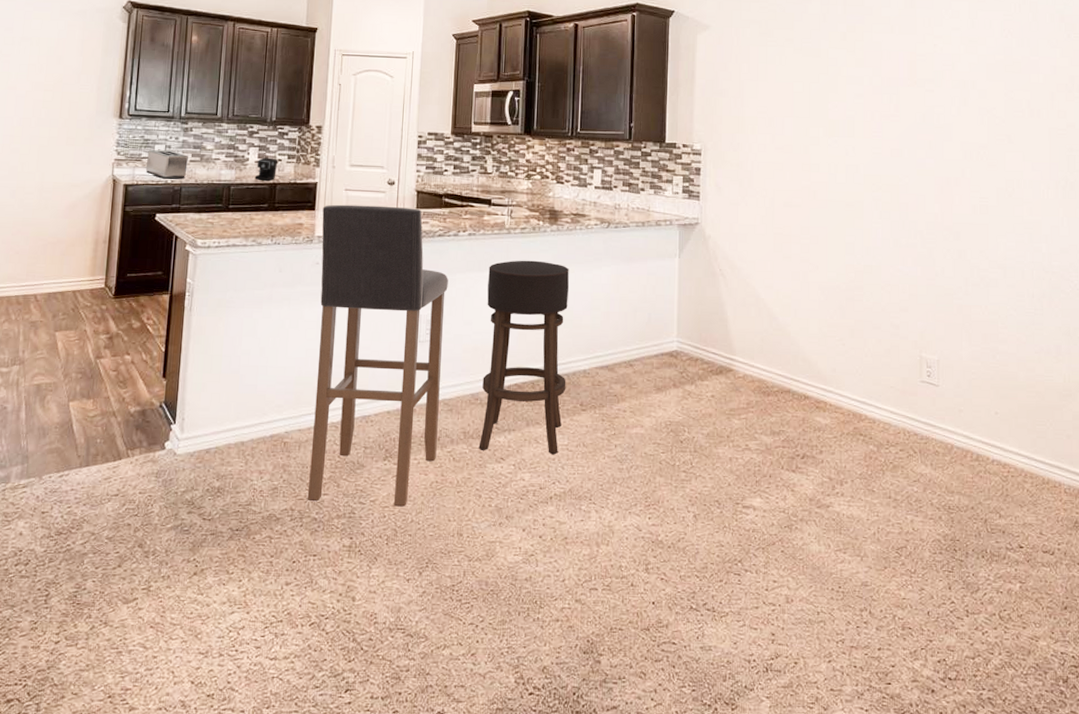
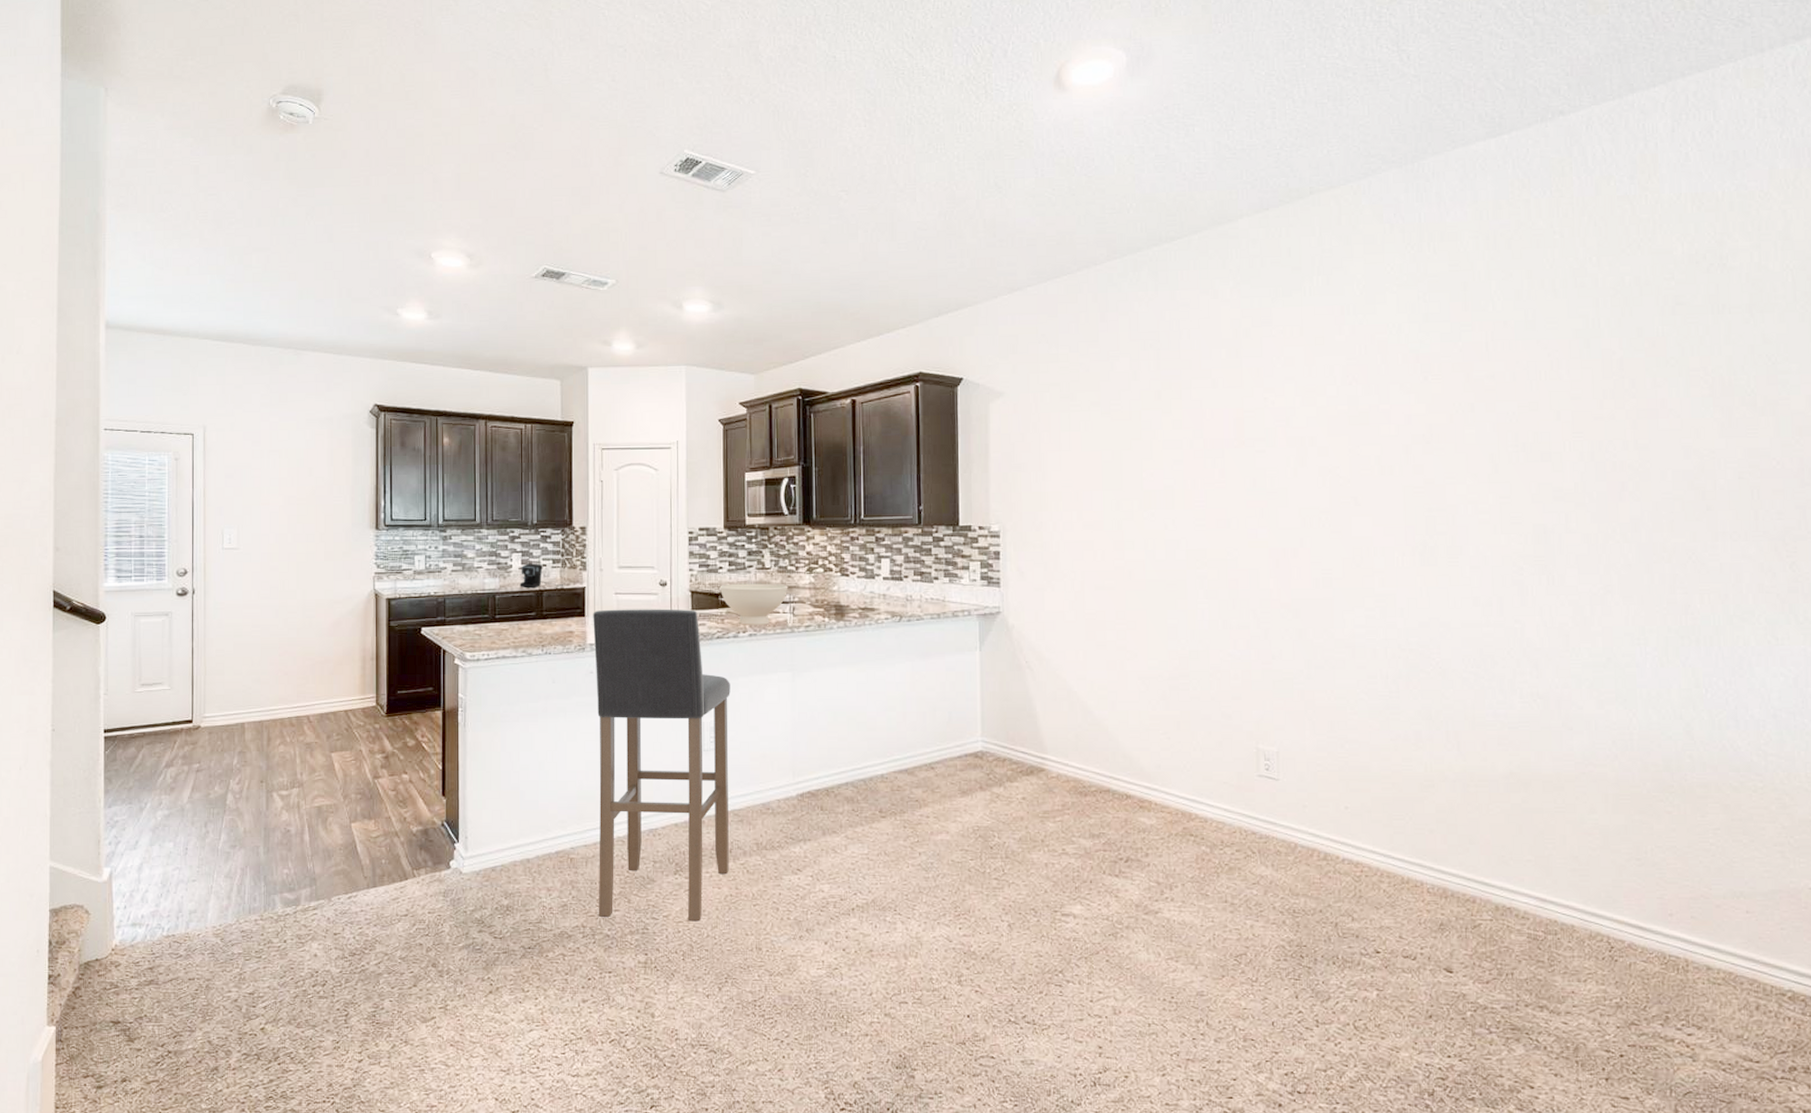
toaster: present [145,149,188,179] -> none [407,560,450,591]
bowl: none [444,186,508,226] -> present [719,583,789,626]
bar stool: present [478,260,569,455] -> none [773,660,863,865]

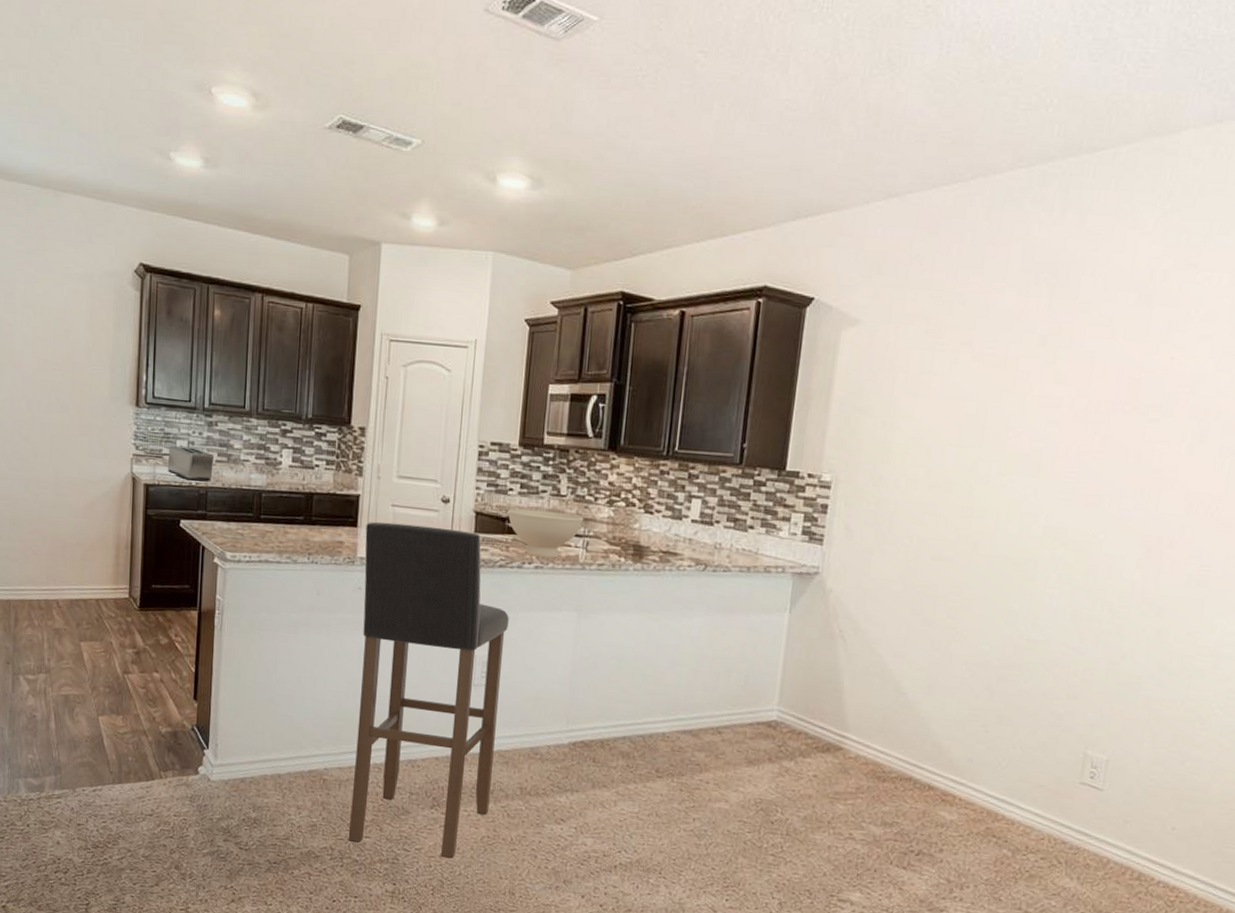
toaster: none [407,560,450,591] -> present [167,445,214,482]
coffee maker: present [520,563,563,588] -> none [288,461,336,492]

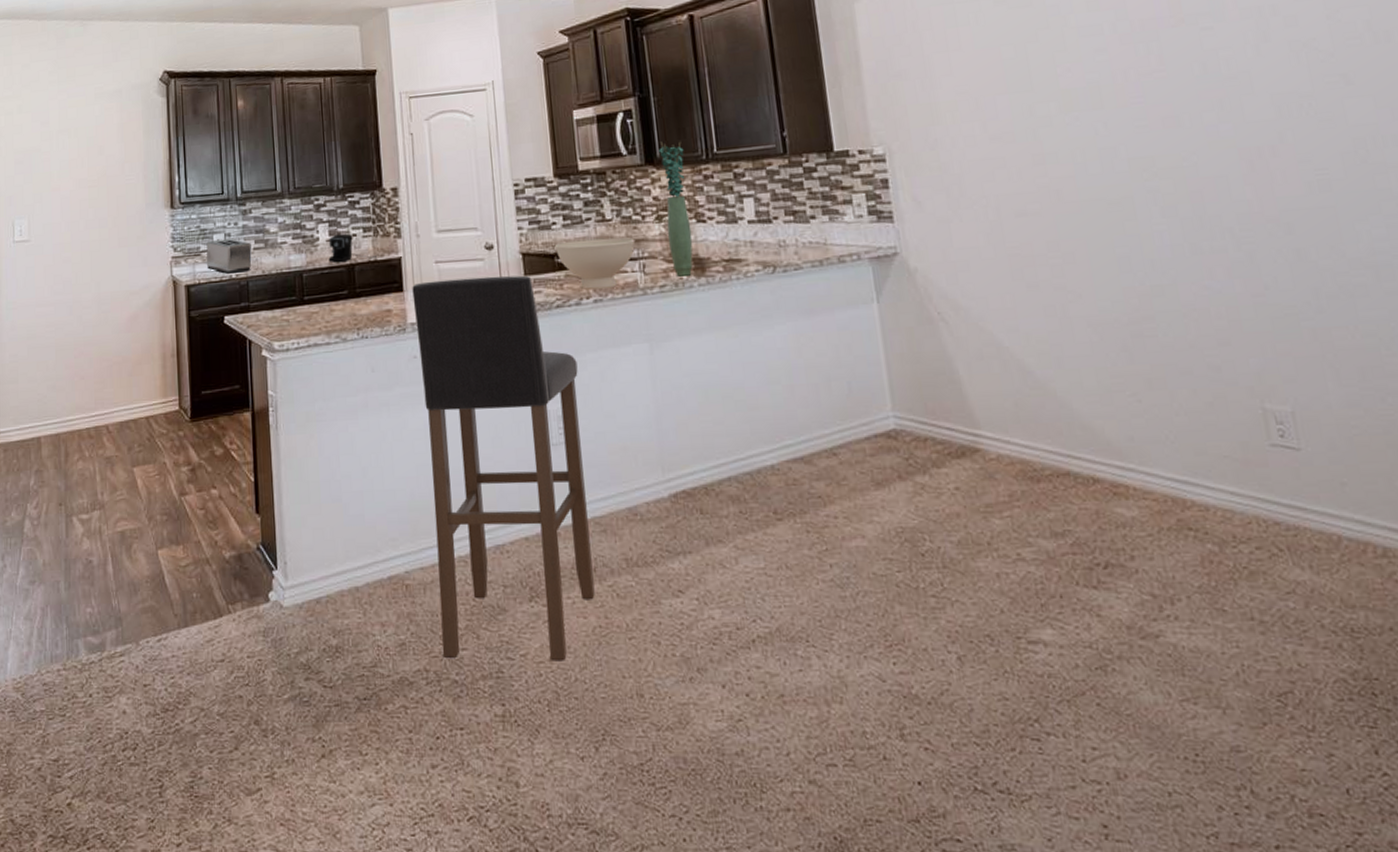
coffee maker: none [288,461,336,492] -> present [328,233,377,263]
vase: none [614,430,647,560] -> present [659,141,693,277]

